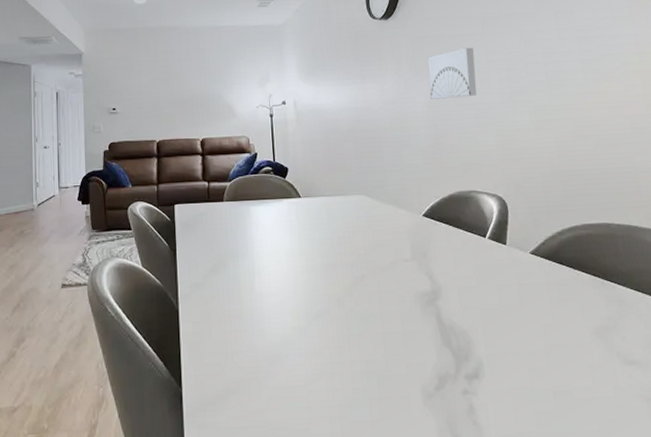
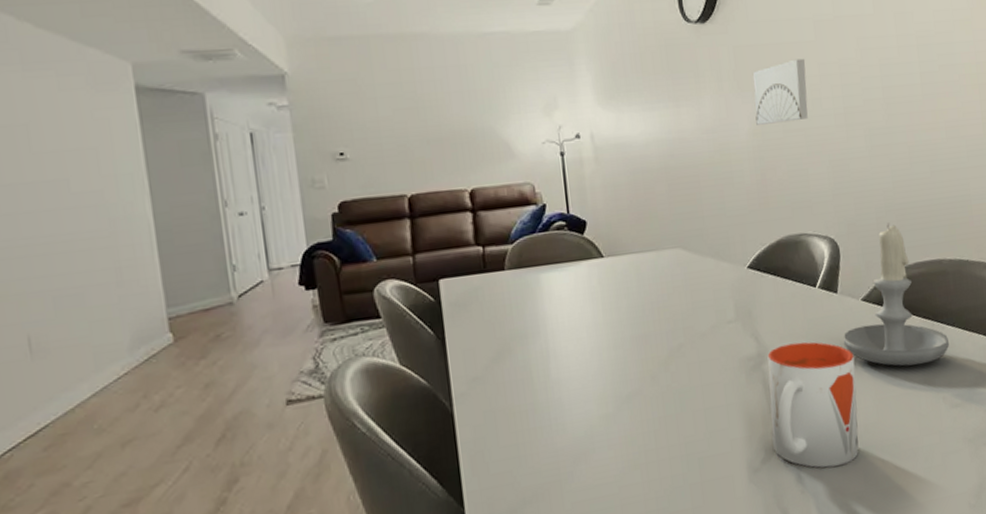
mug: none [441,285,531,404] -> present [767,342,859,468]
candle: none [512,187,622,319] -> present [843,222,950,366]

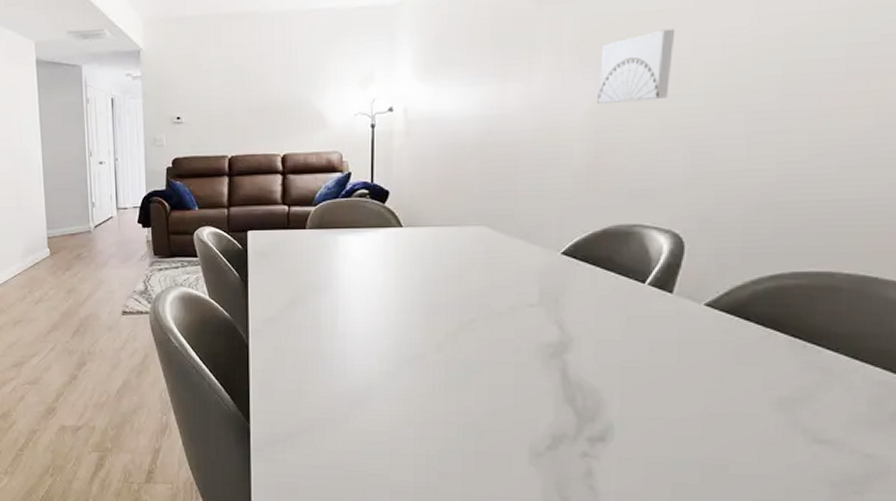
mug: present [767,342,859,468] -> none [563,338,683,473]
candle: present [843,222,950,366] -> none [671,222,826,388]

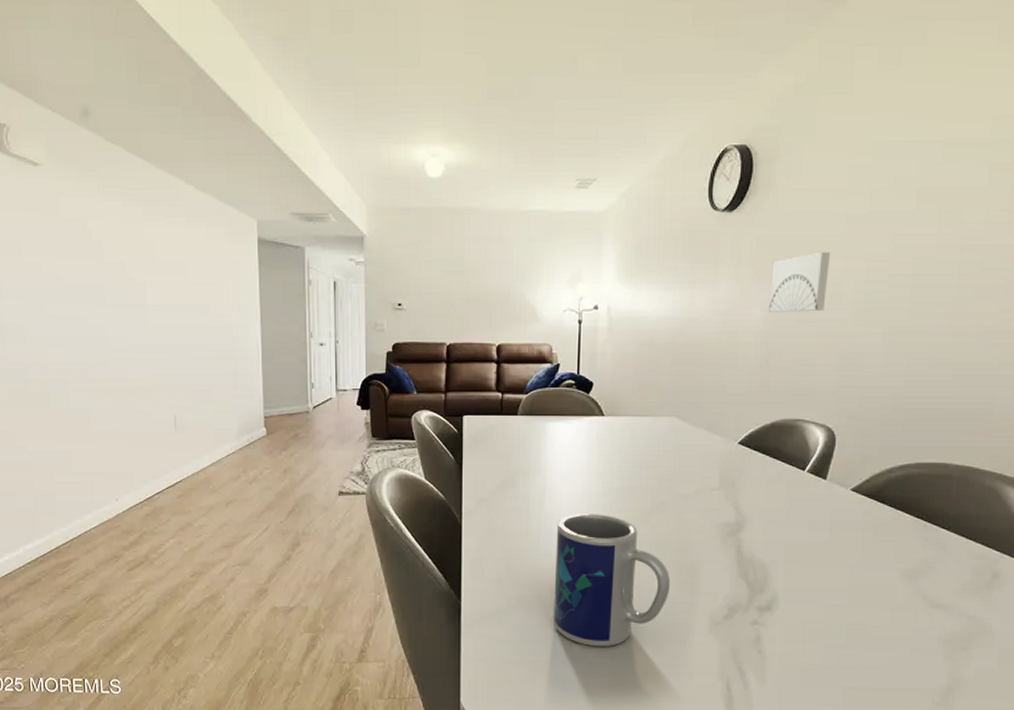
mug: none [350,333,482,476] -> present [554,514,670,647]

